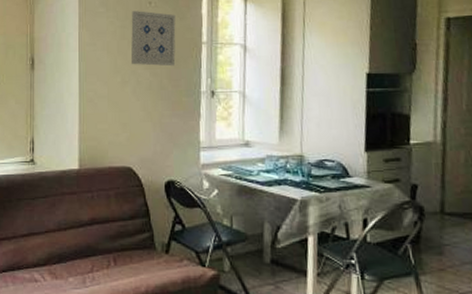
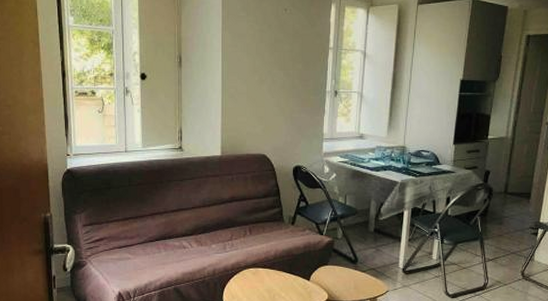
wall art: present [130,11,176,67] -> none [267,17,307,68]

